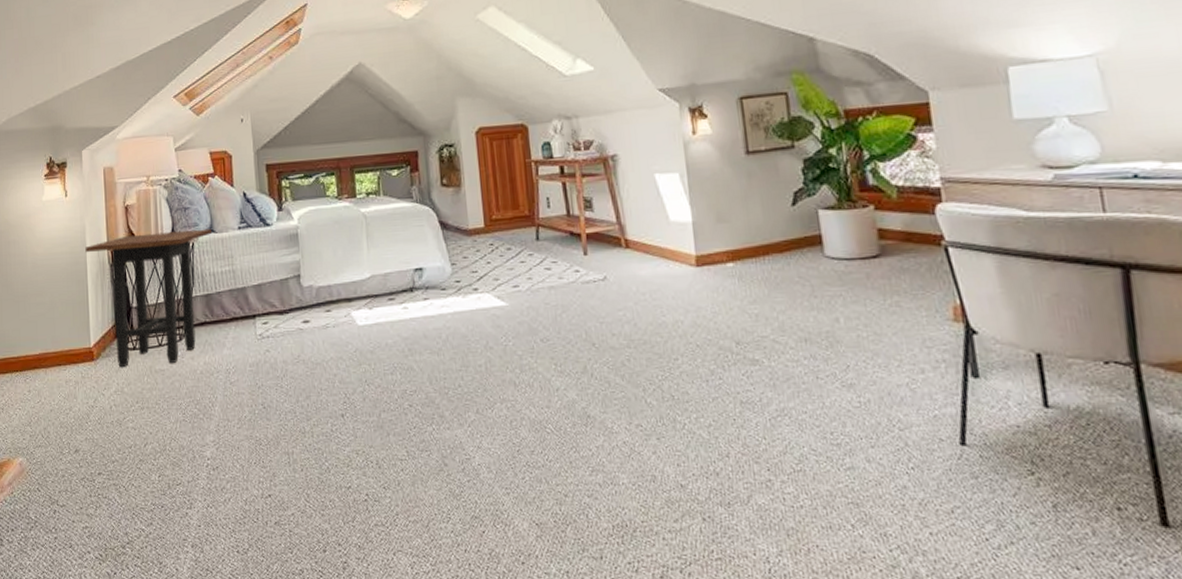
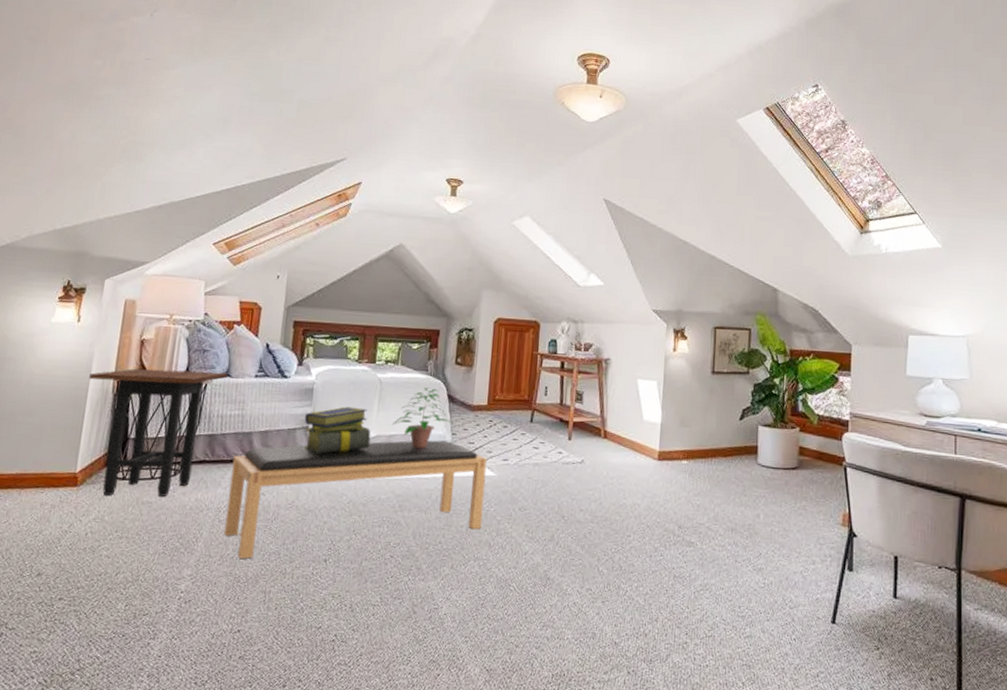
bench: none [232,272,502,421] -> present [224,440,487,560]
stack of books: none [294,247,366,303] -> present [304,406,371,454]
potted plant: none [386,216,451,284] -> present [392,387,454,448]

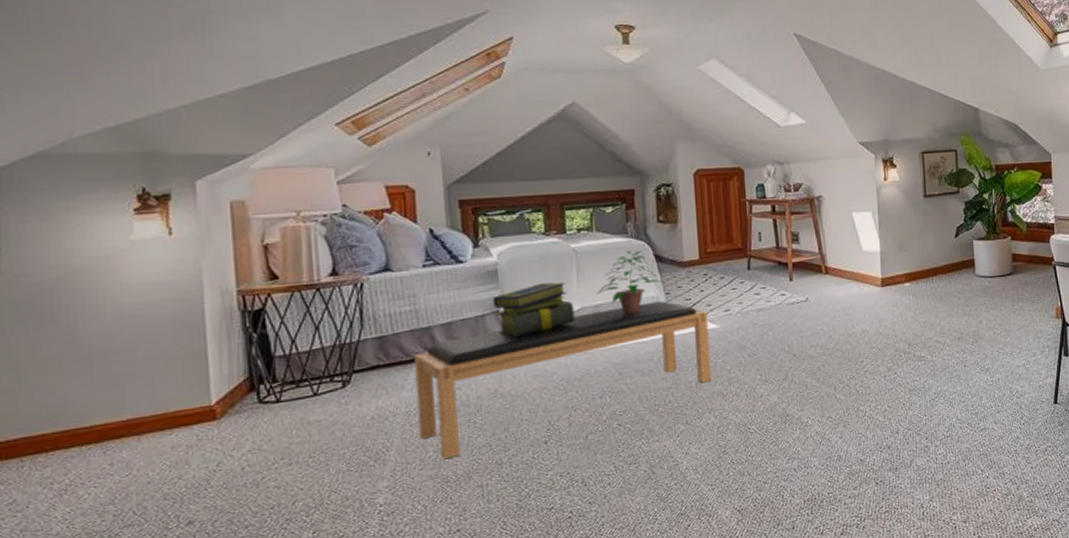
side table: present [89,368,228,497] -> none [202,267,387,424]

